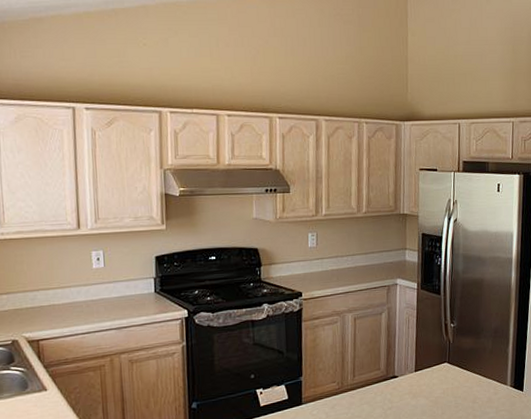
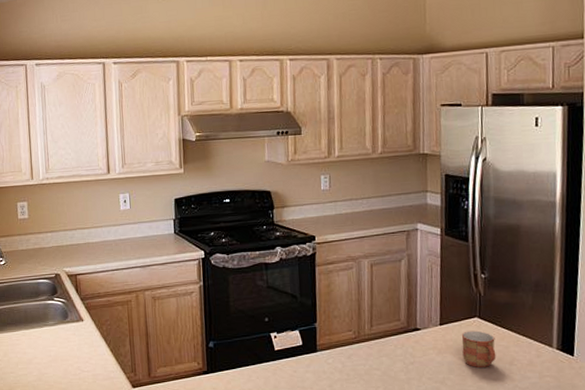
mug: none [433,374,462,408] -> present [461,330,496,367]

